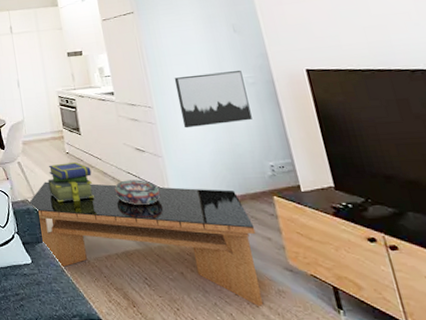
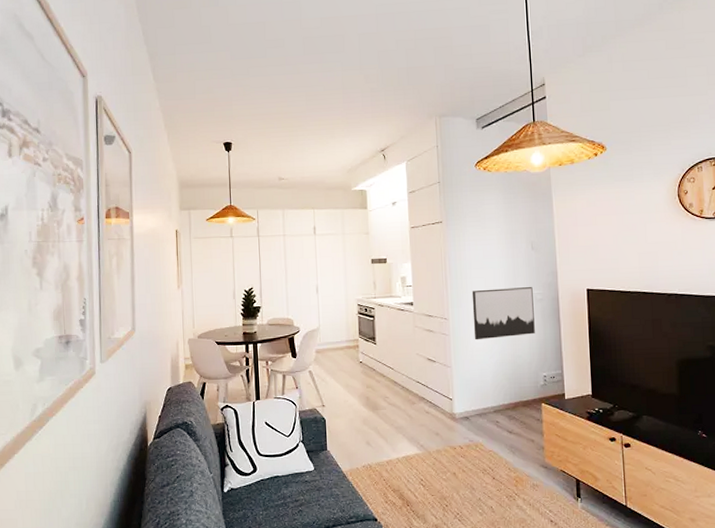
coffee table: present [28,181,263,306] -> none [316,390,522,499]
stack of books: present [48,161,94,203] -> none [338,371,383,411]
decorative bowl: present [114,179,161,205] -> none [402,388,445,412]

